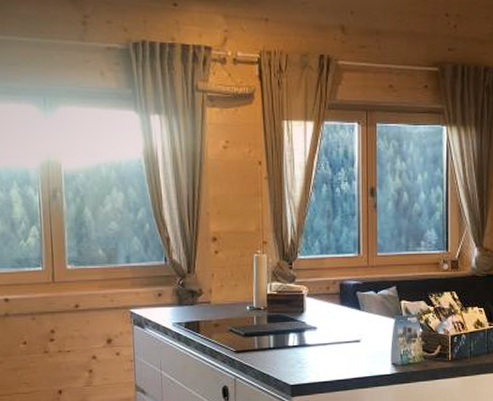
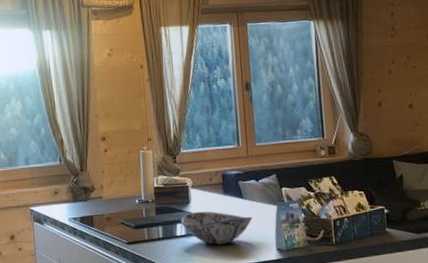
decorative bowl: none [294,321,369,357] -> present [181,211,253,245]

